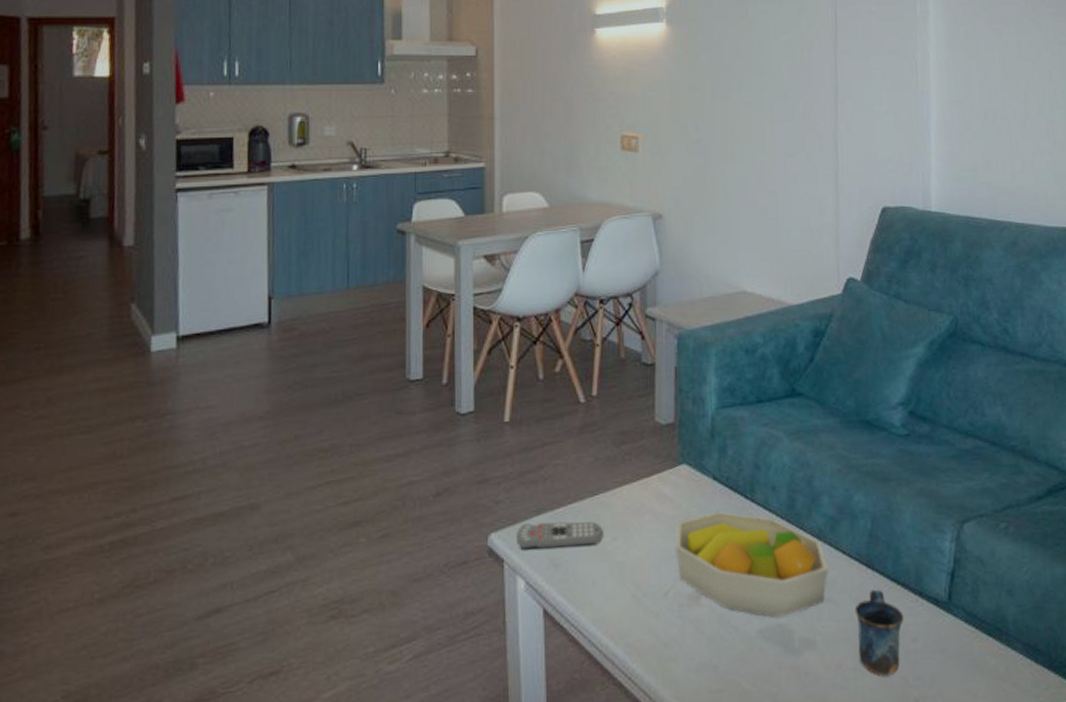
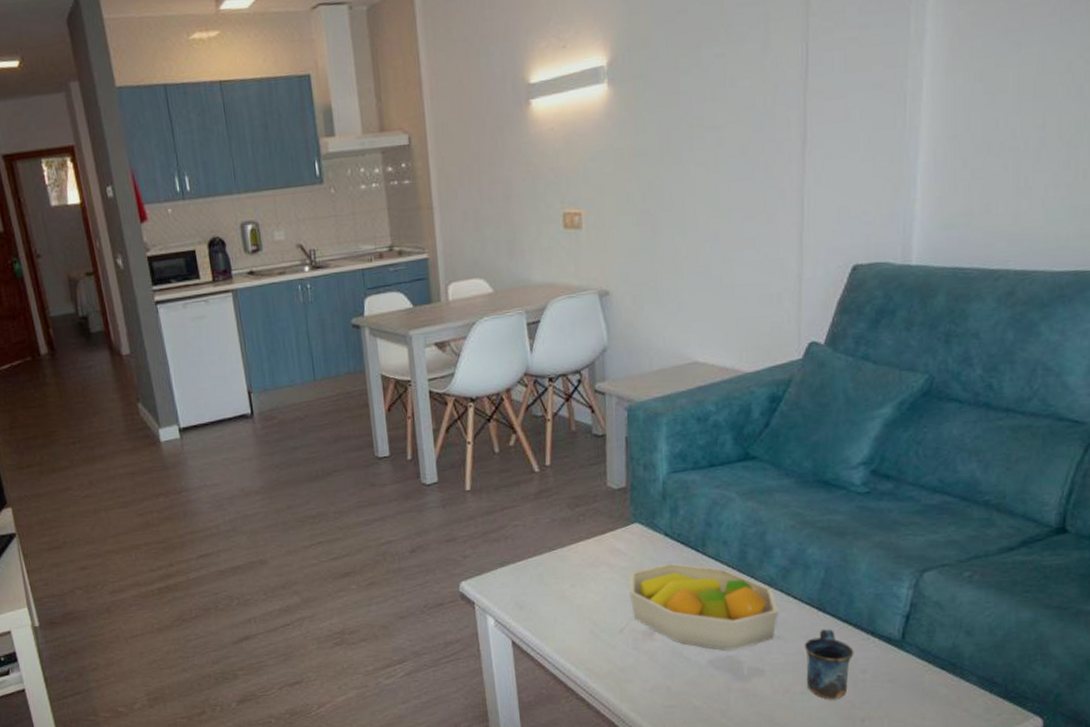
remote control: present [517,521,603,550] -> none [484,572,562,595]

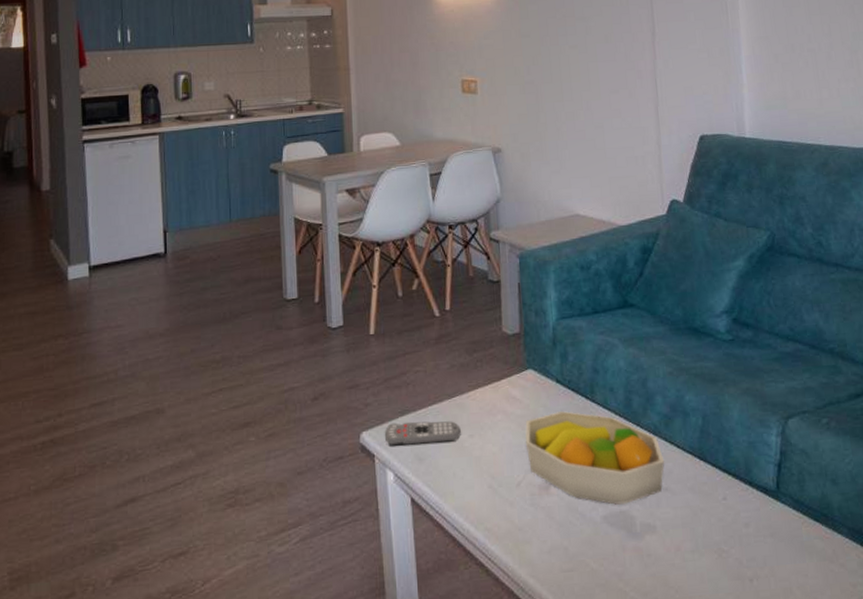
remote control: none [484,572,562,595] -> present [385,421,461,447]
mug: present [804,629,854,700] -> none [690,479,736,558]

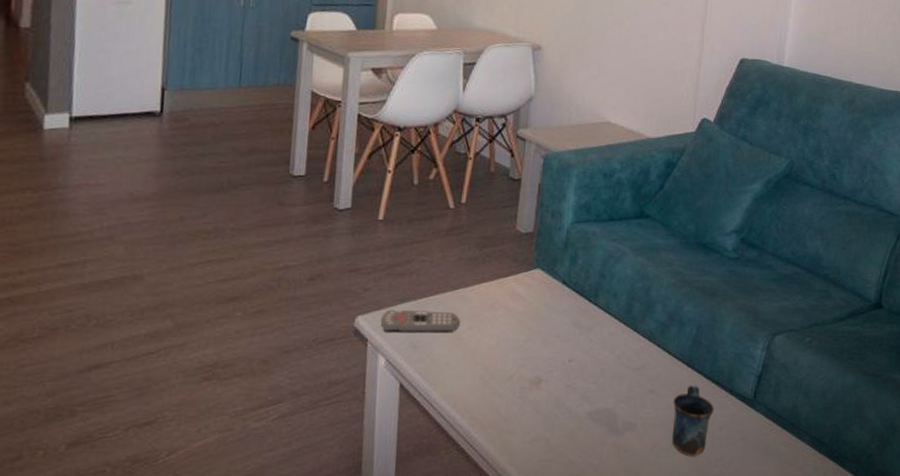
fruit bowl: present [525,411,664,505] -> none [523,312,654,403]
mug: none [690,479,736,558] -> present [672,385,714,456]

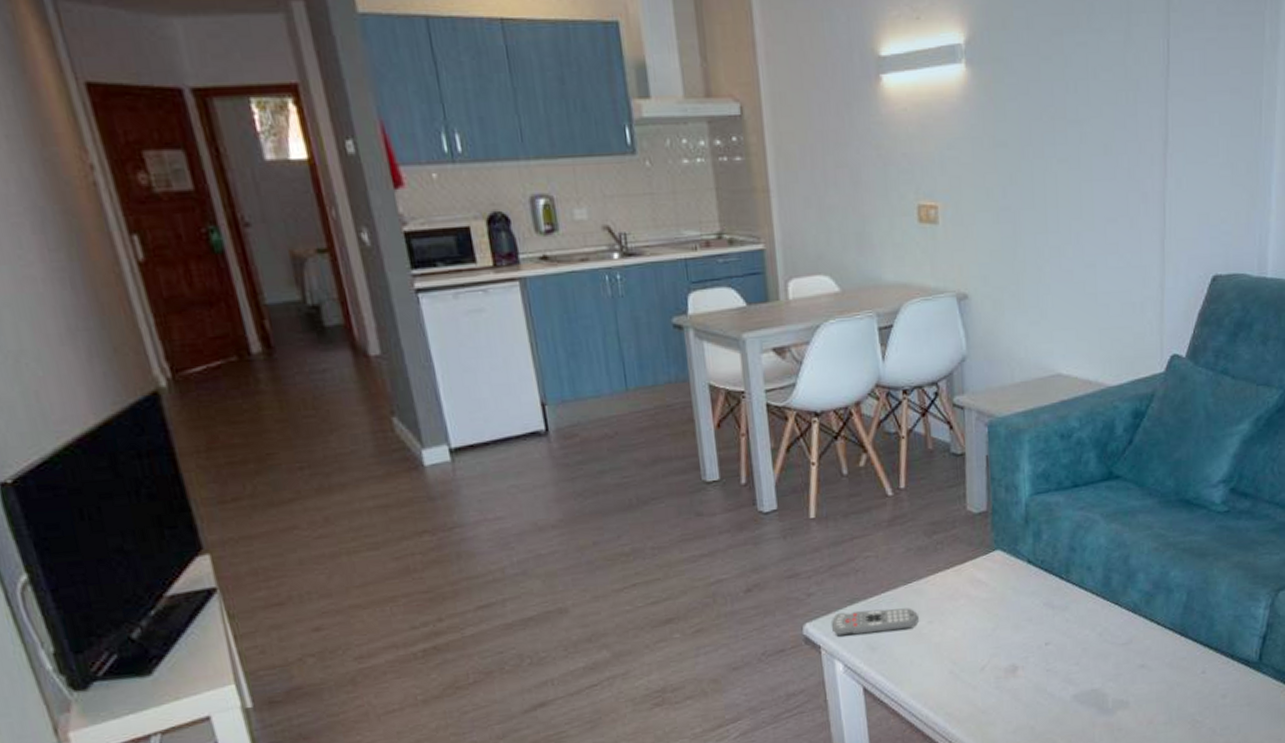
mug: present [672,385,714,456] -> none [1167,654,1215,728]

